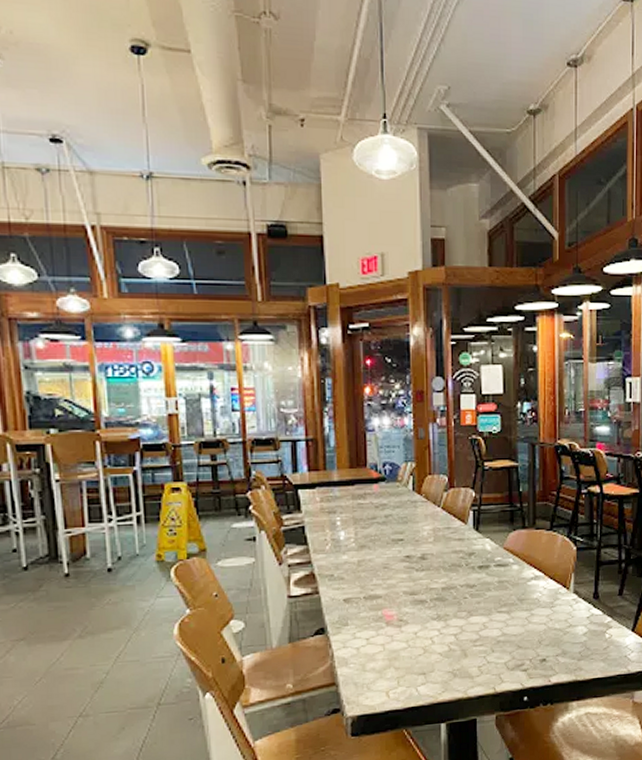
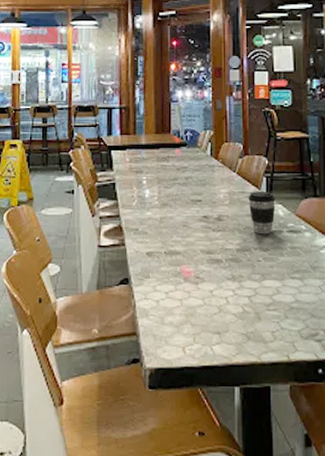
coffee cup: none [454,526,483,570] -> present [248,192,276,234]

